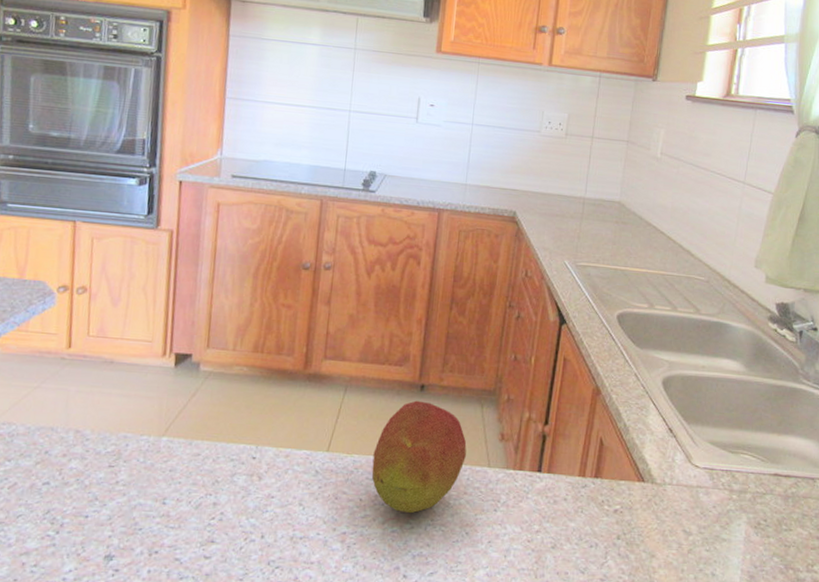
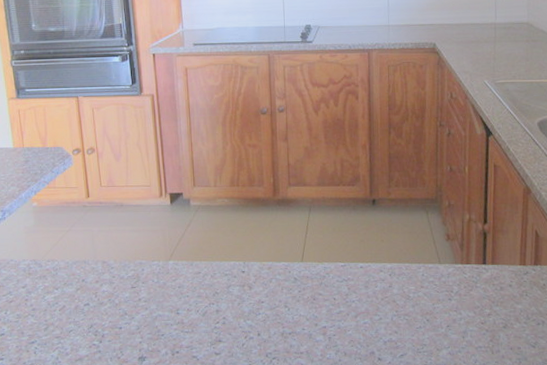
fruit: present [372,400,467,514] -> none [340,213,419,307]

